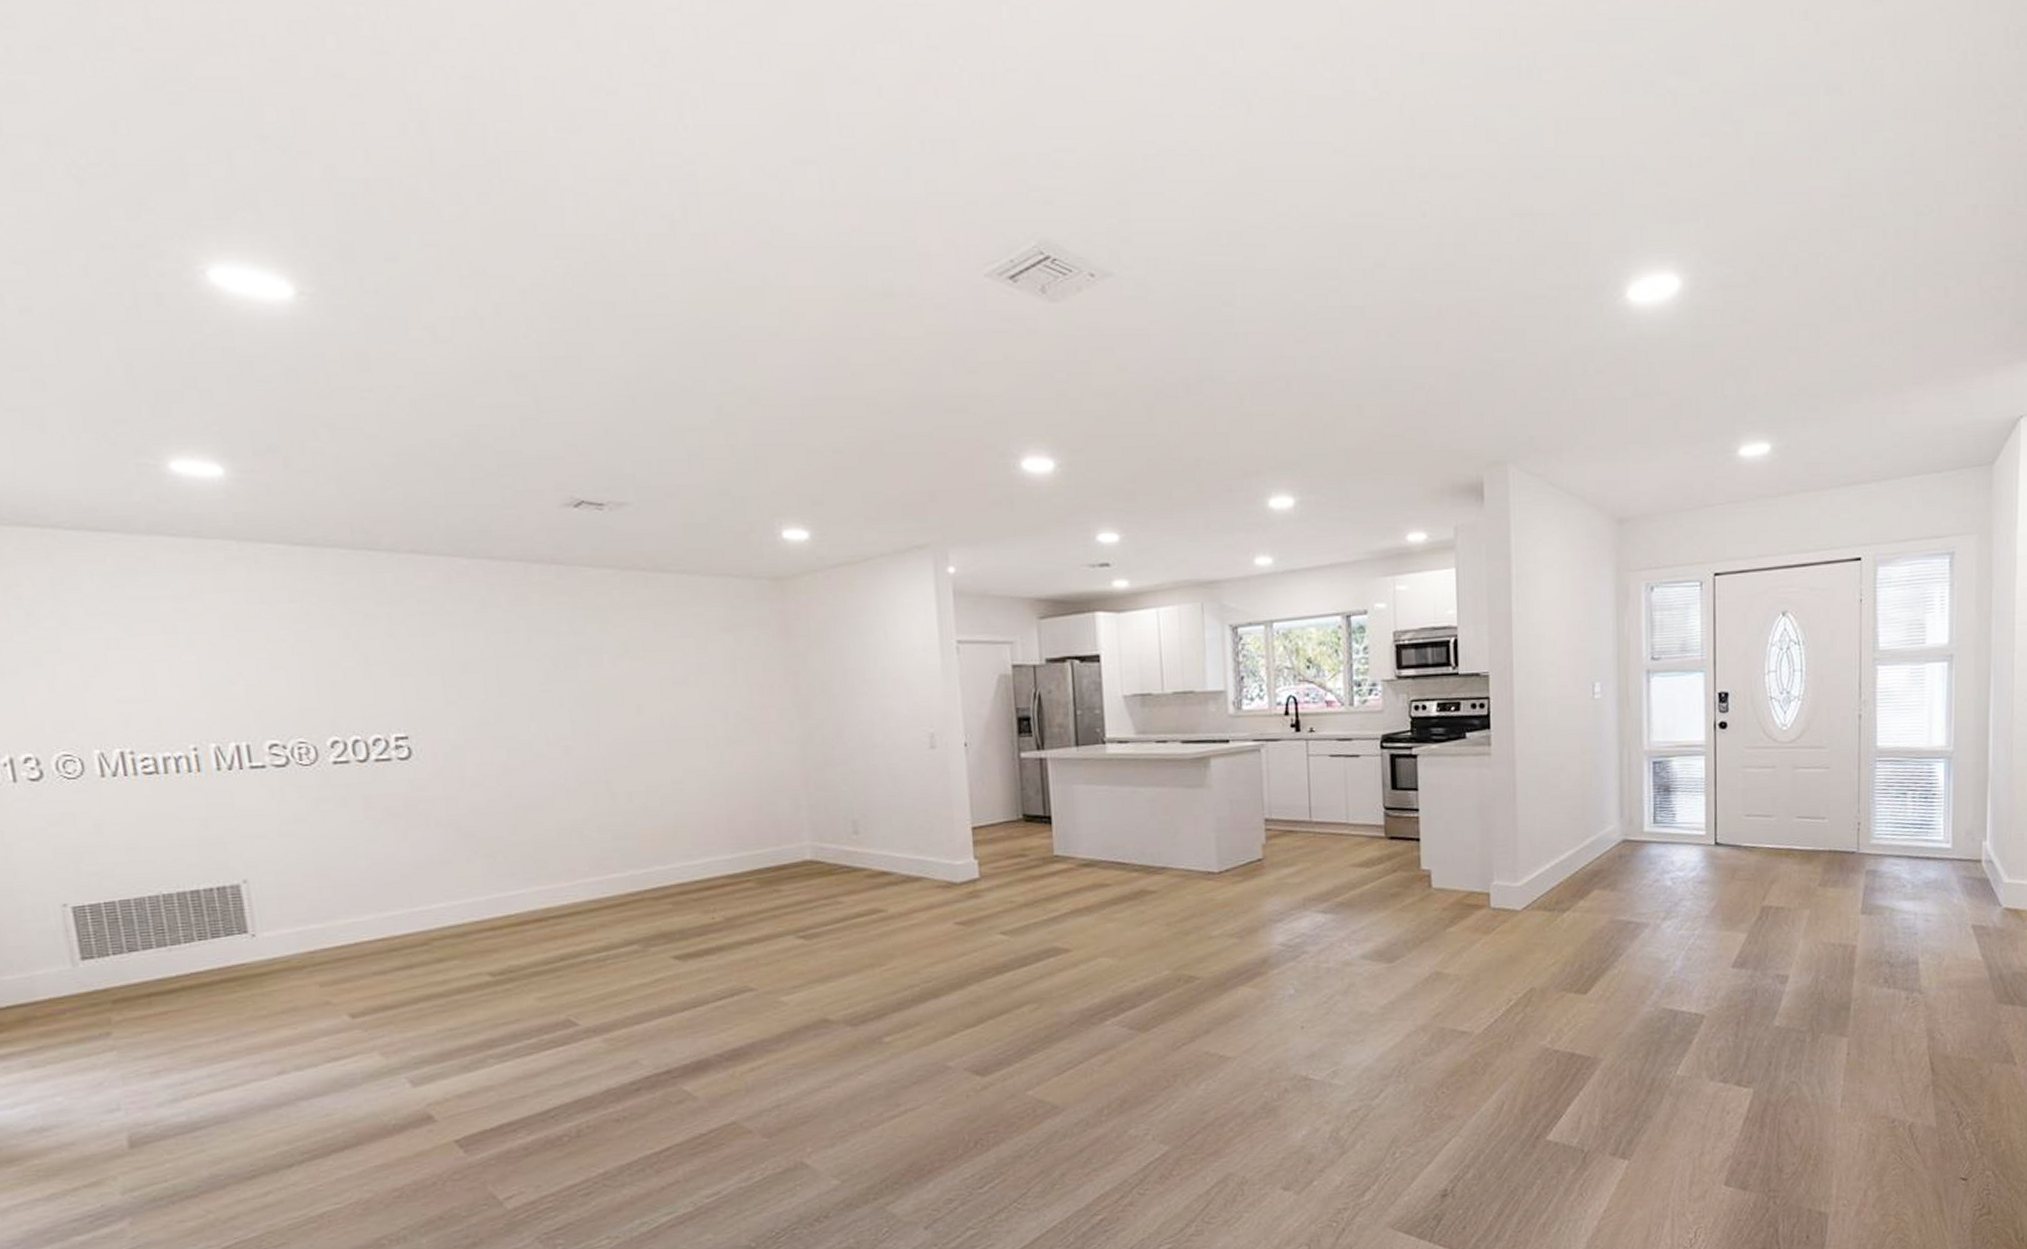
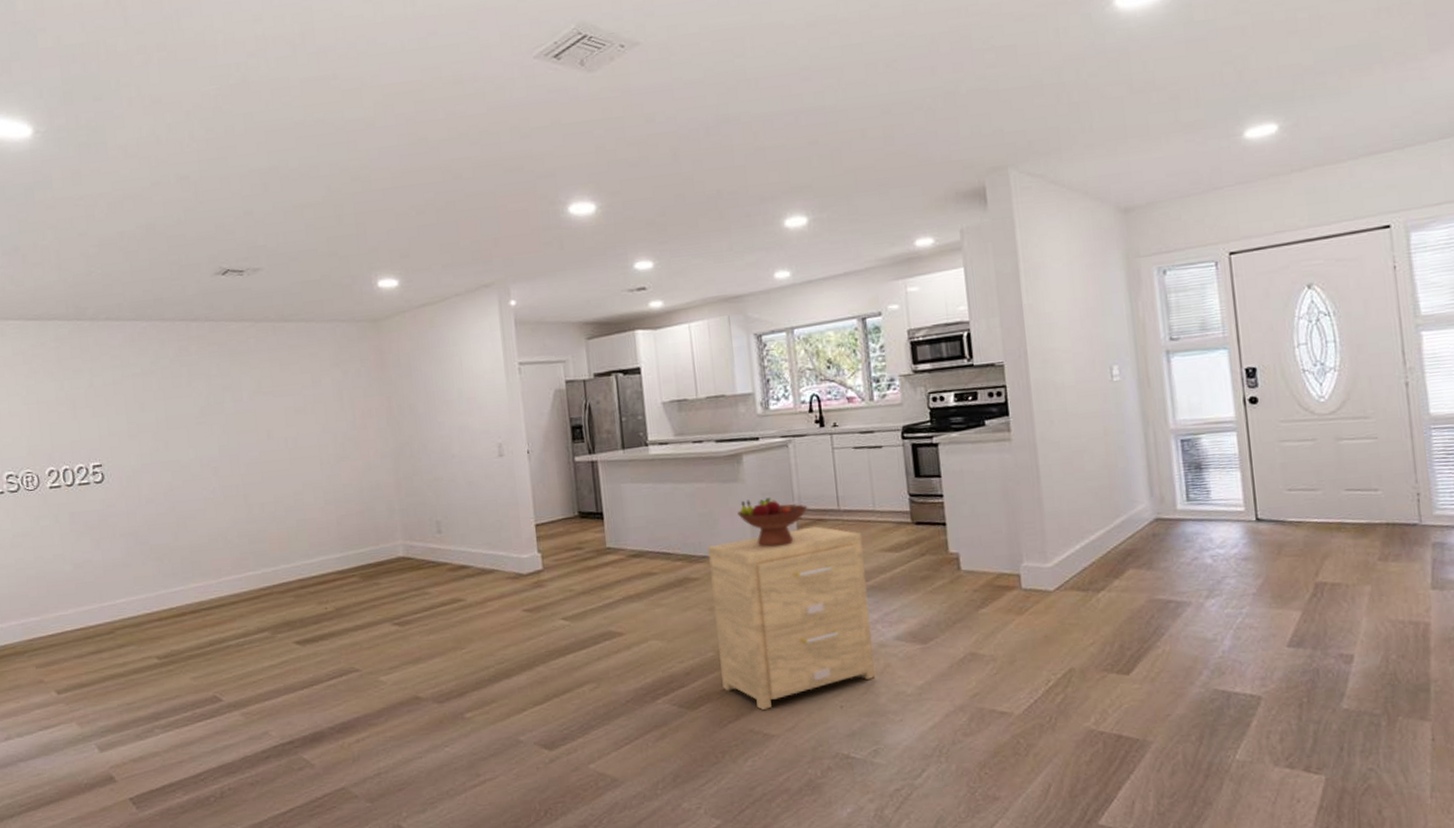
side table: none [1167,838,1340,1031] -> present [707,526,876,710]
fruit bowl: none [1202,806,1278,859] -> present [737,497,808,547]

